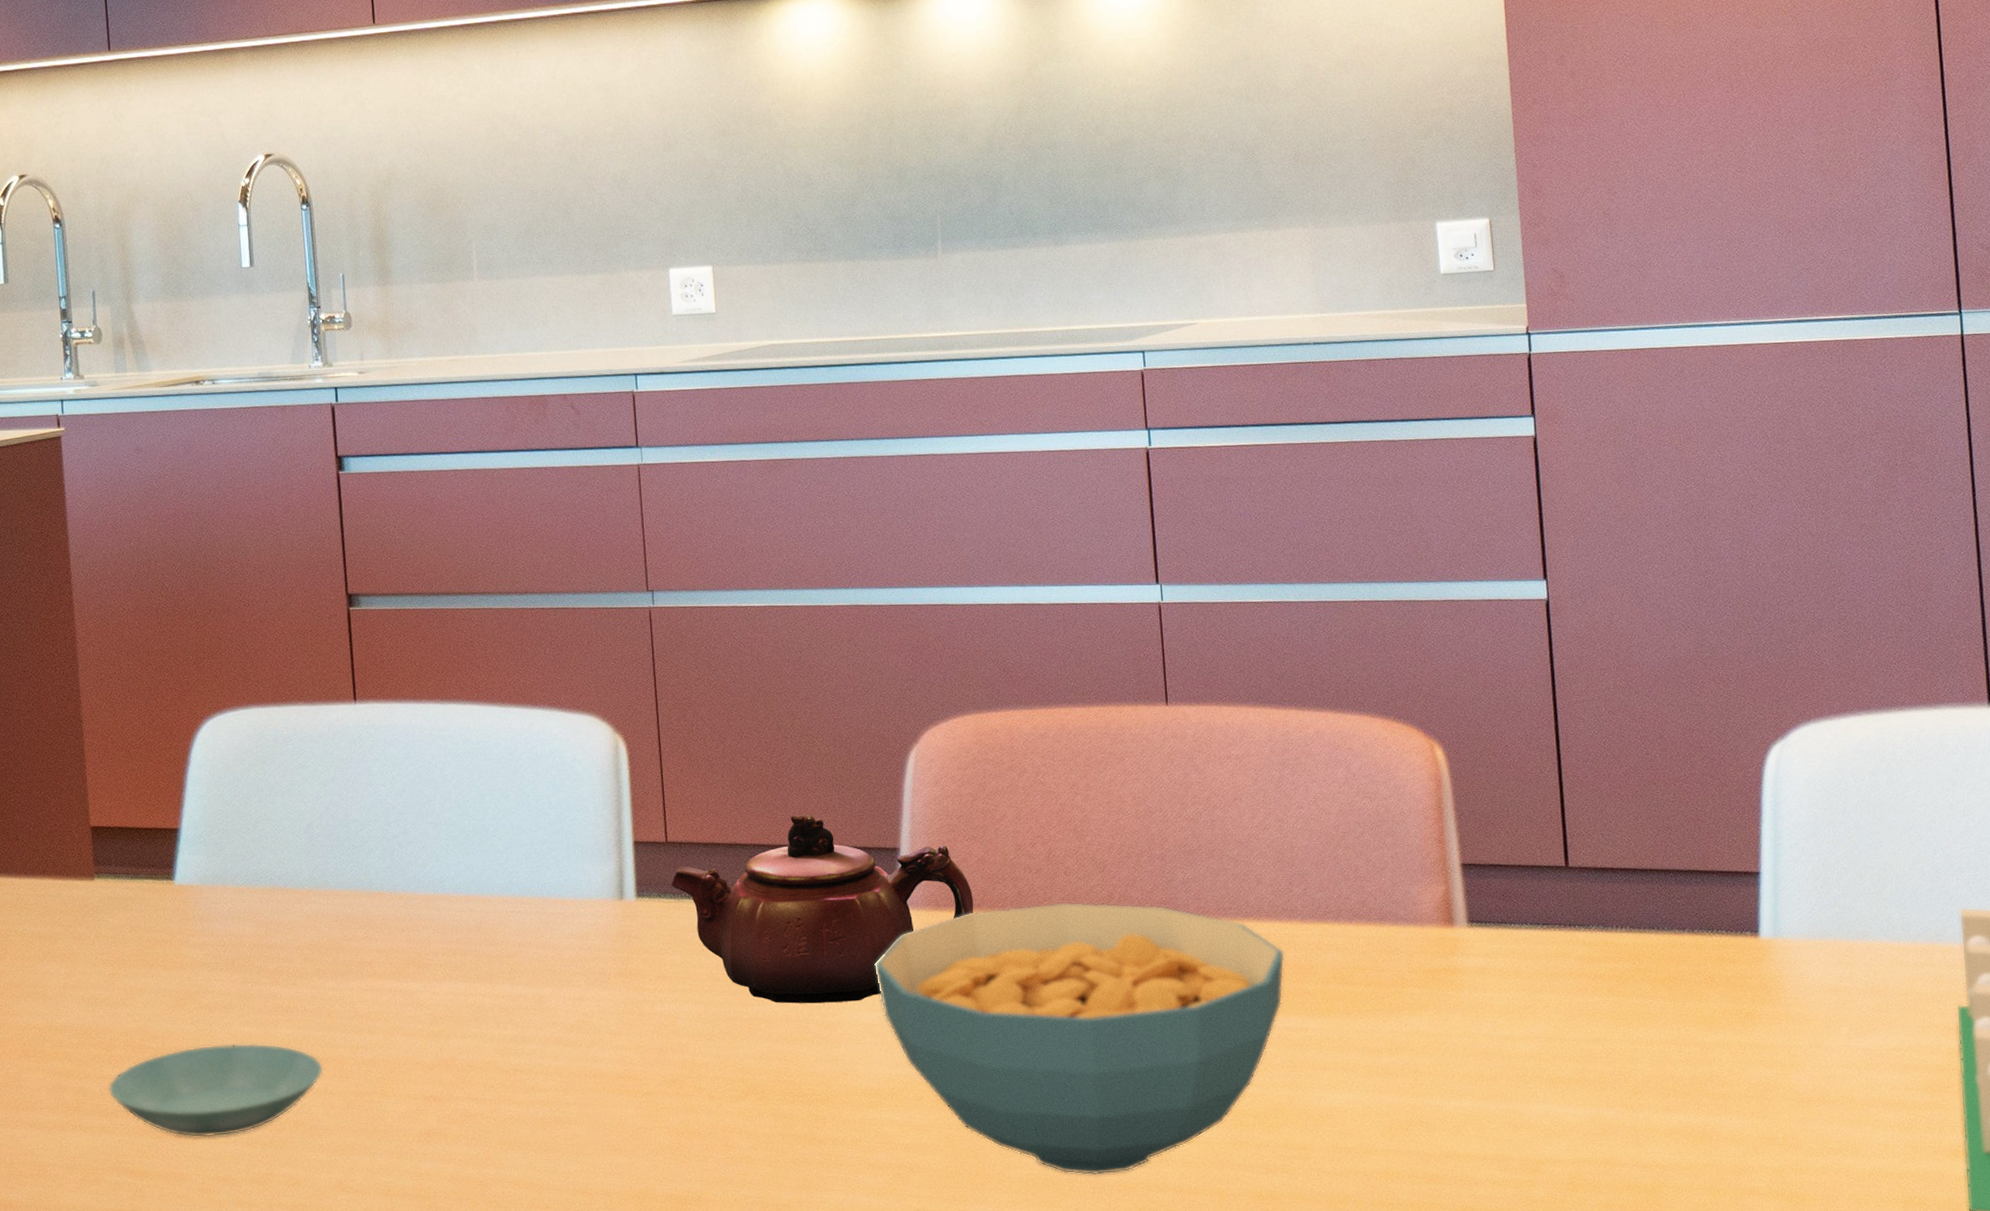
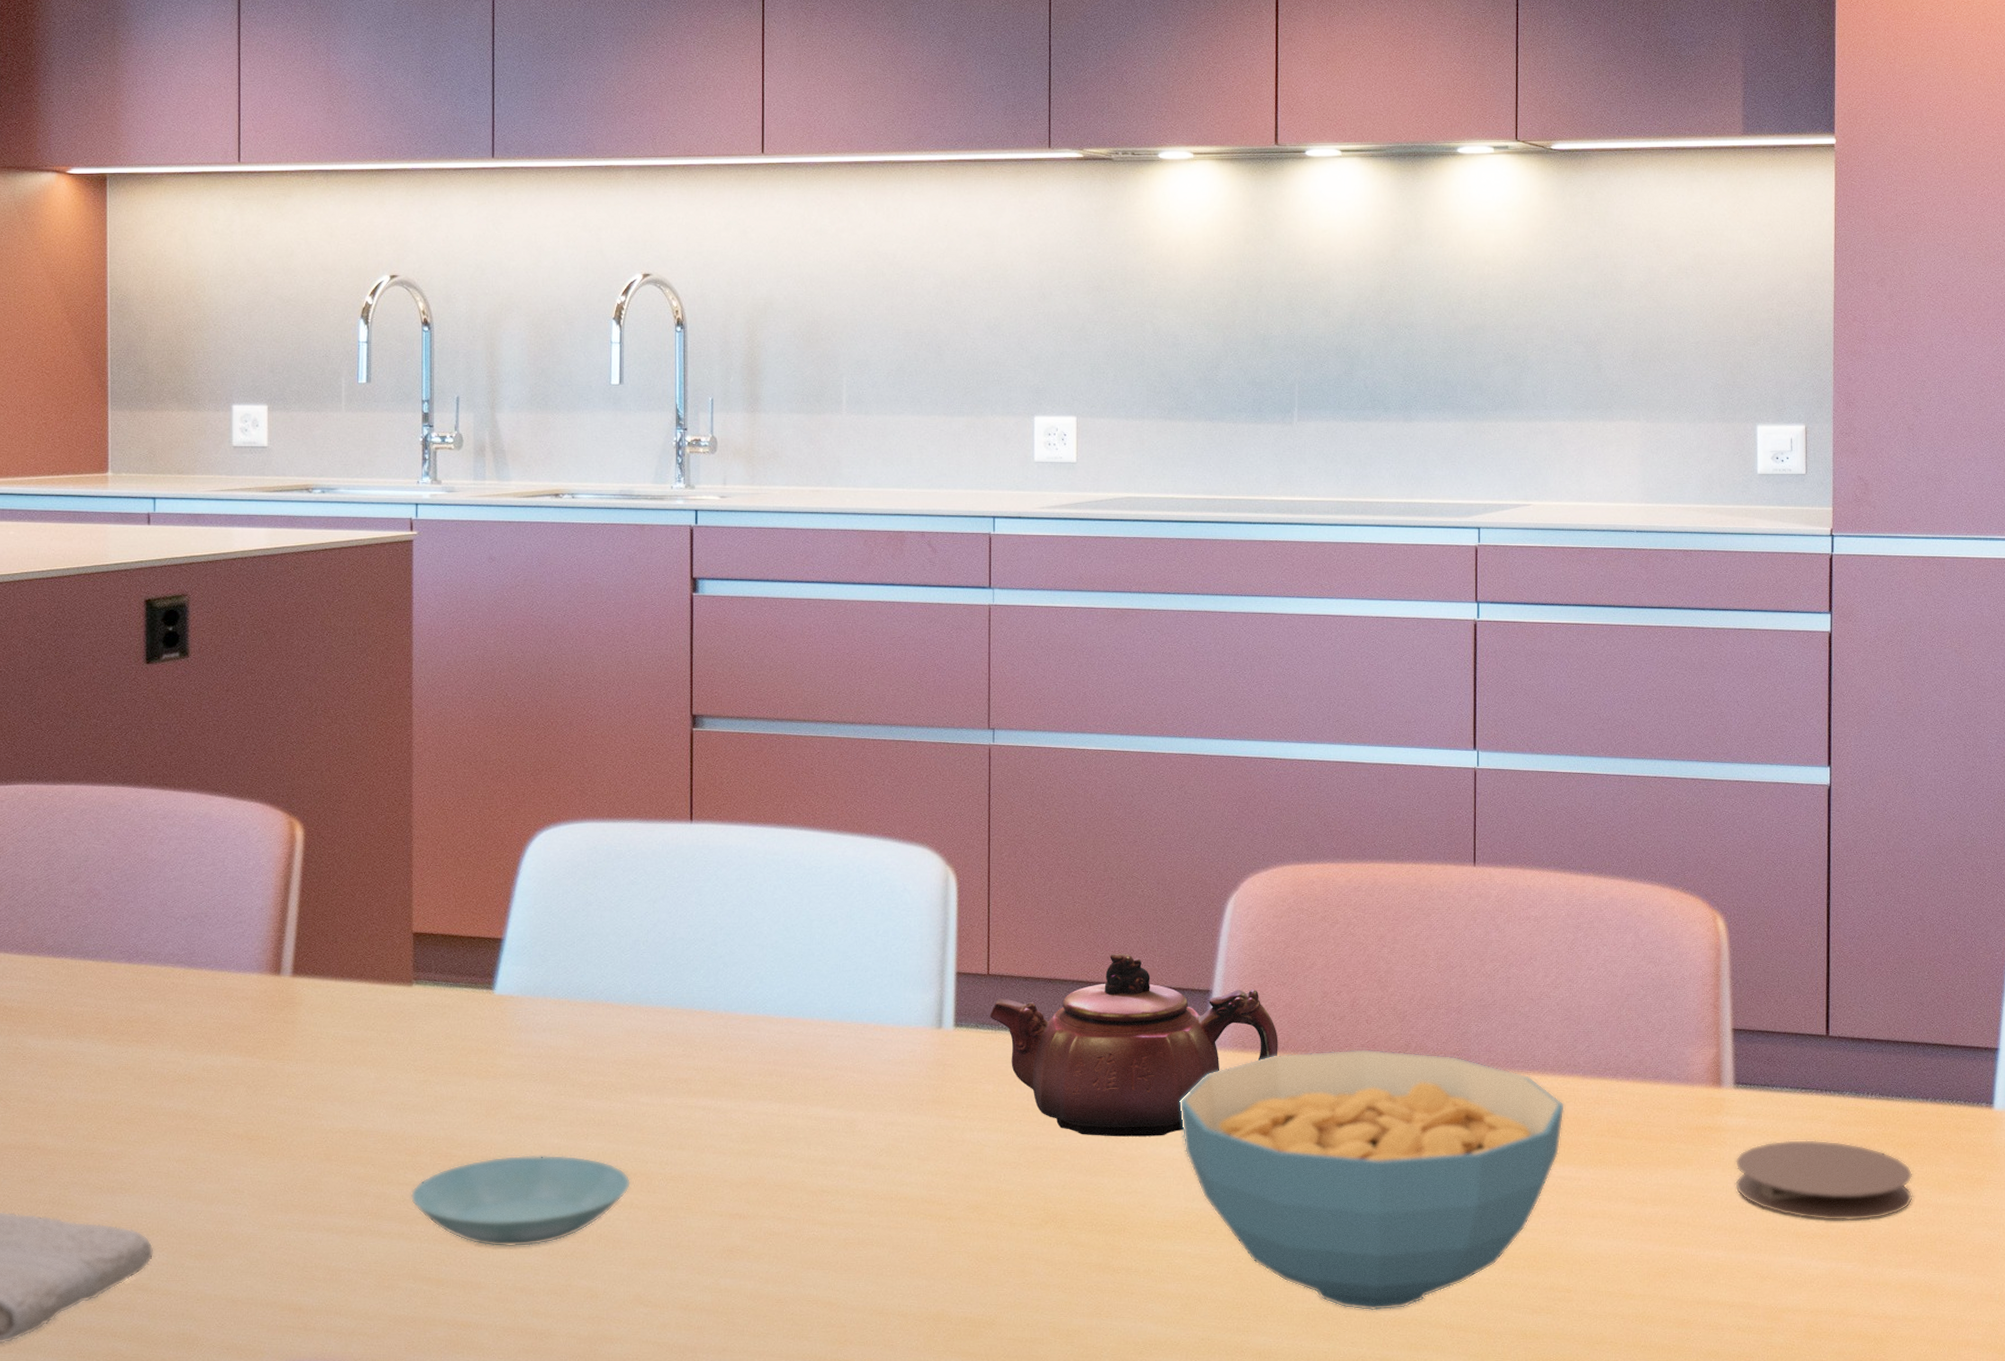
coaster: none [1475,978,1677,1065] -> present [1735,1139,1913,1221]

